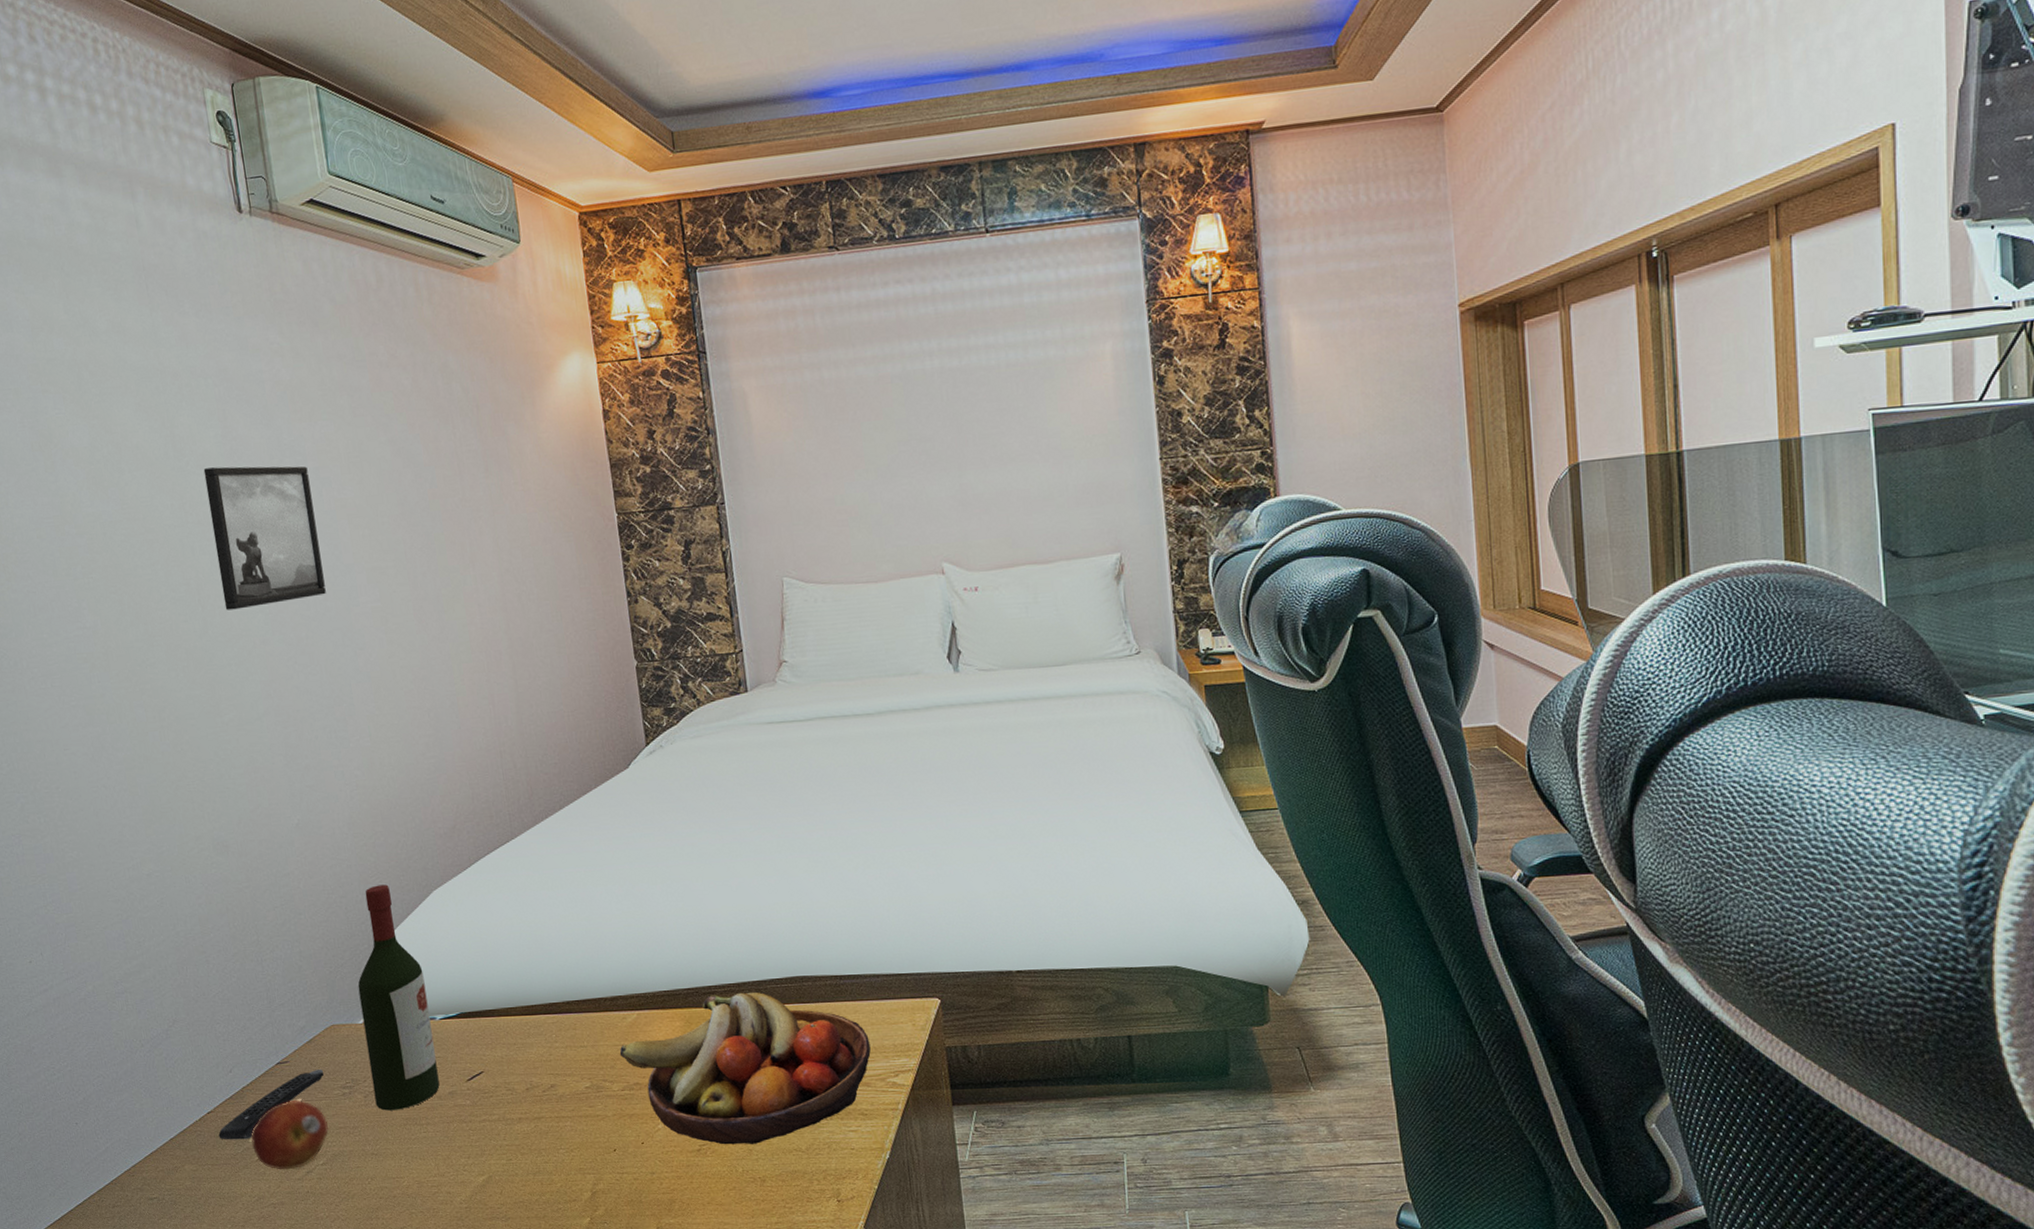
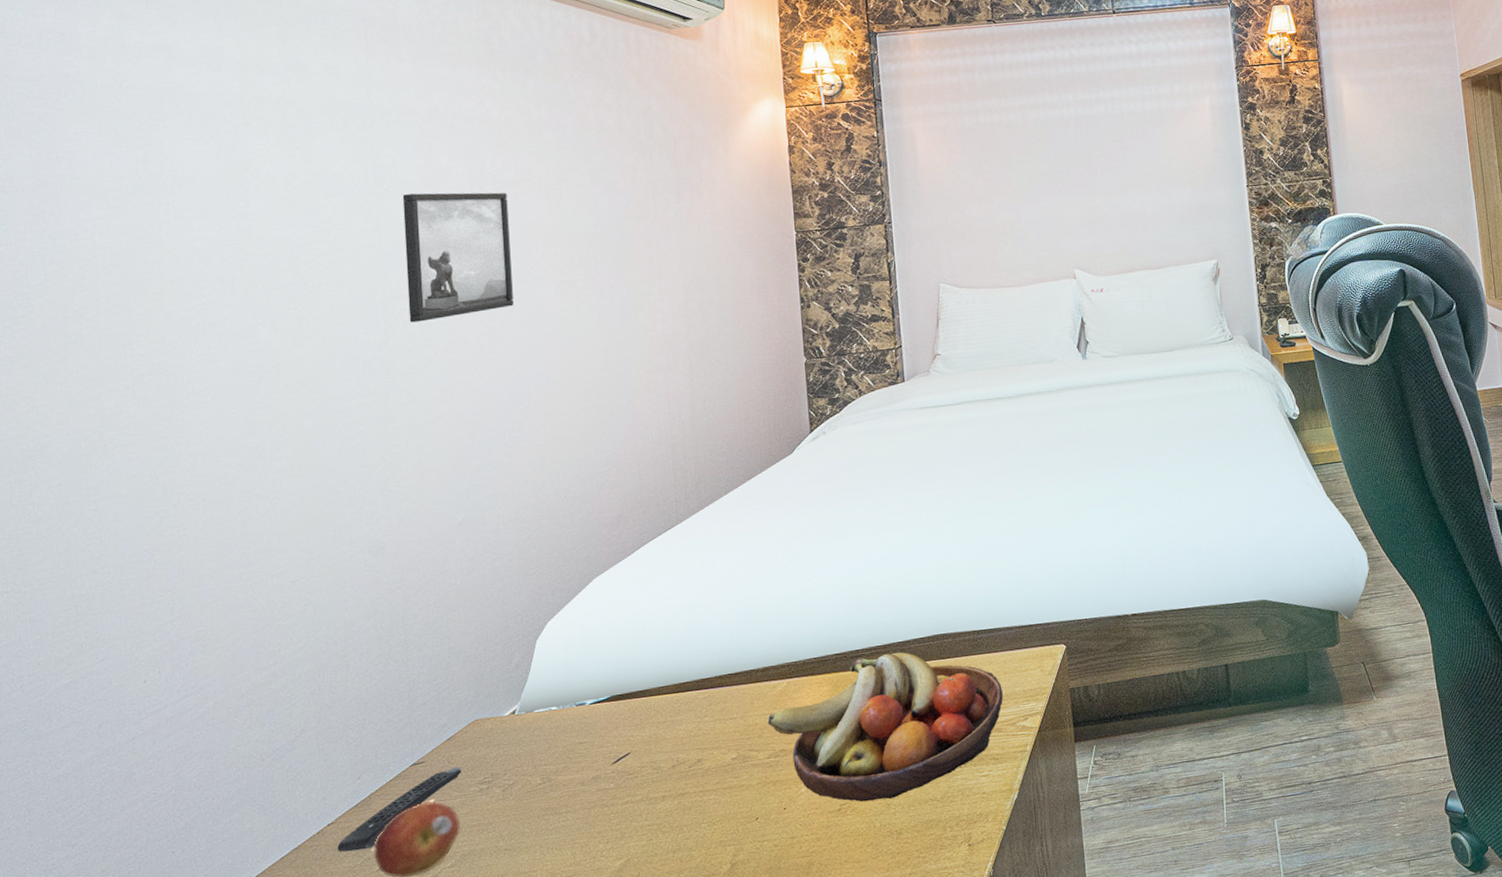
wine bottle: present [357,884,440,1111] -> none [507,575,584,803]

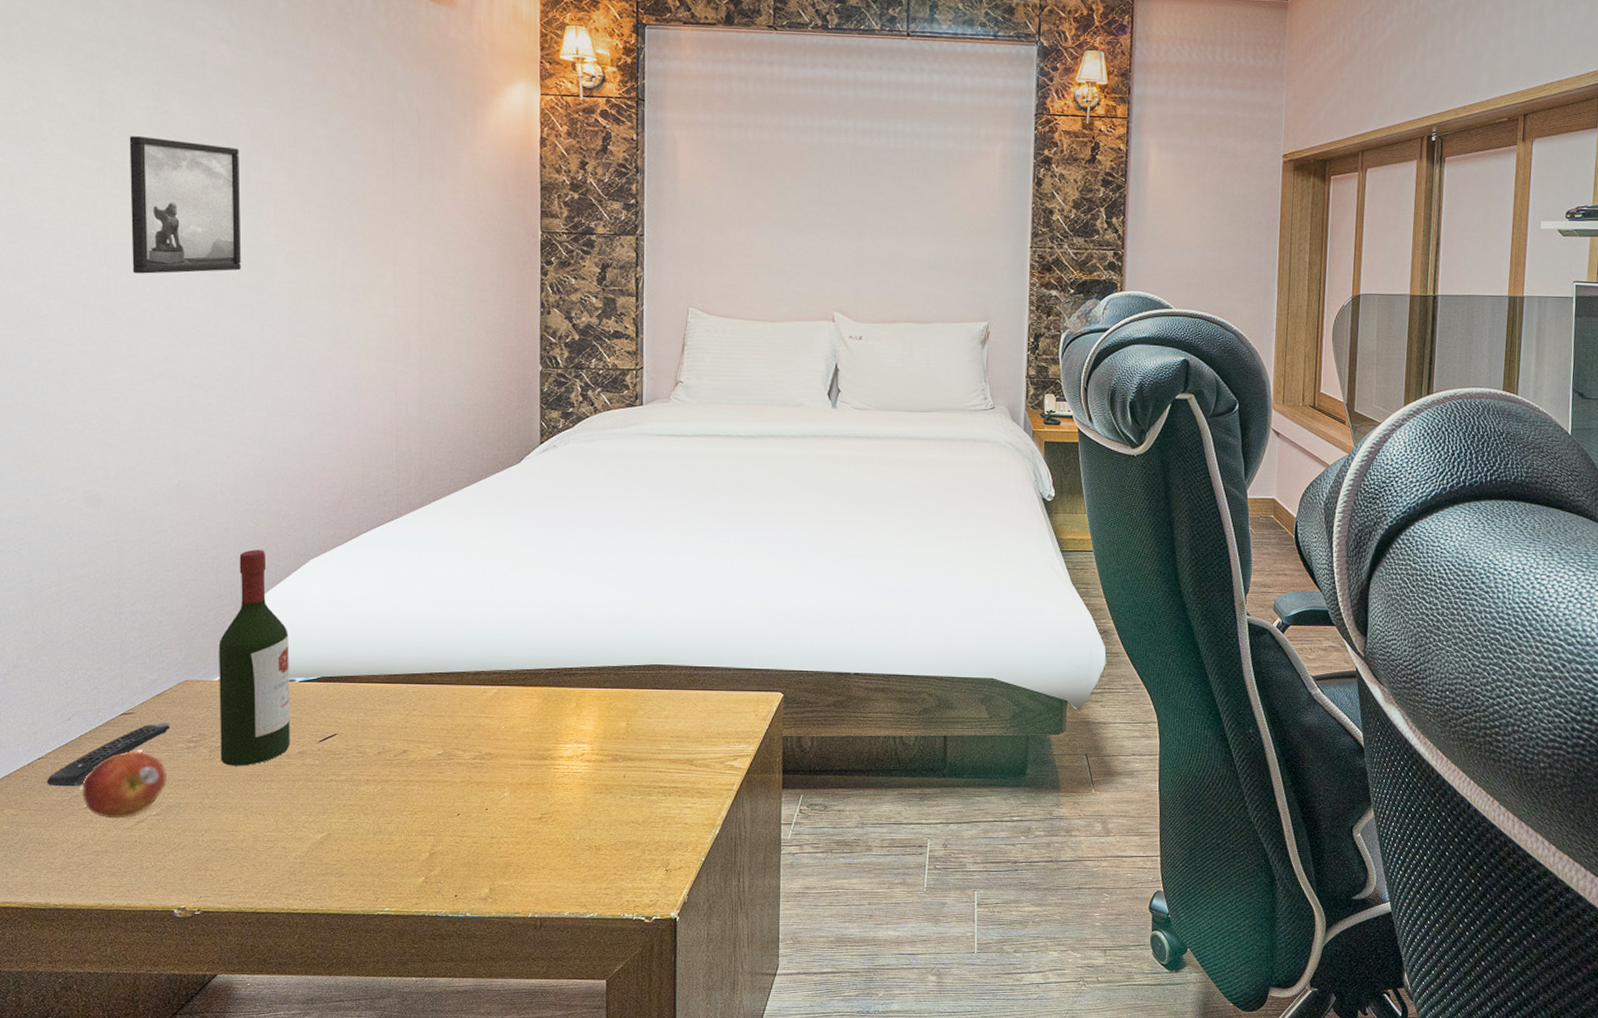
wine bottle: none [507,575,584,803] -> present [218,550,290,766]
fruit bowl: present [767,652,1003,802] -> none [475,675,714,815]

